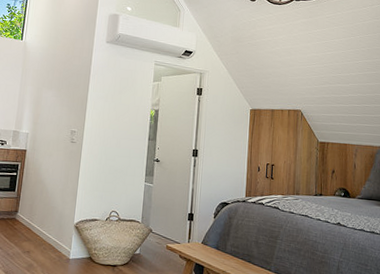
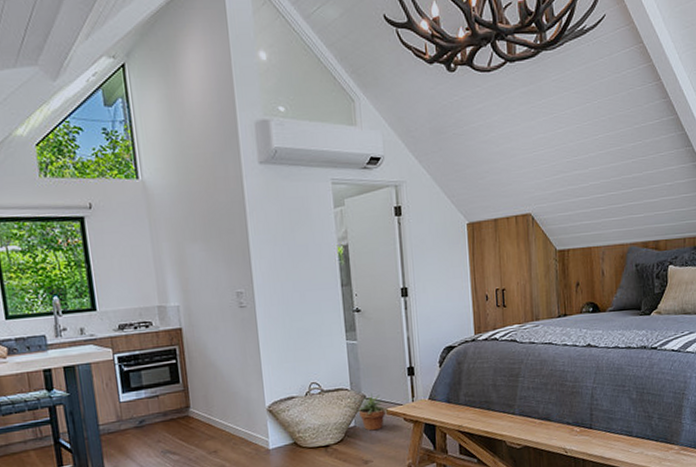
potted plant: none [142,228,169,261] -> present [355,392,389,431]

